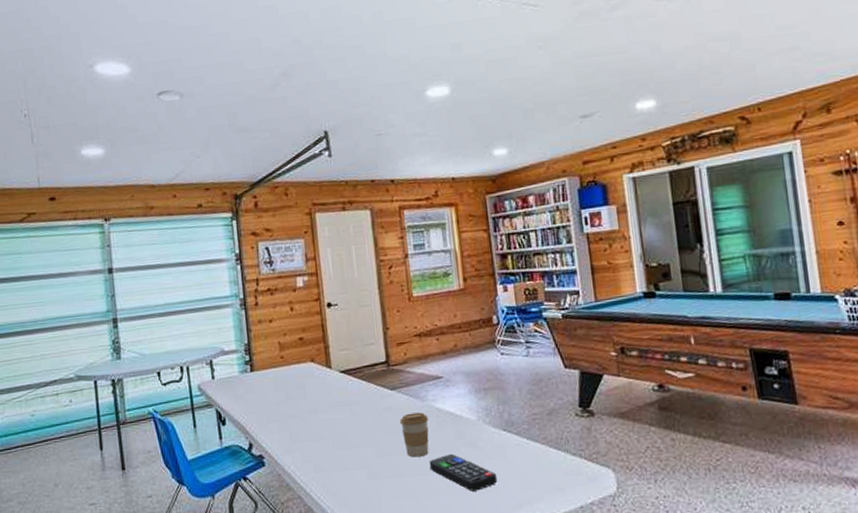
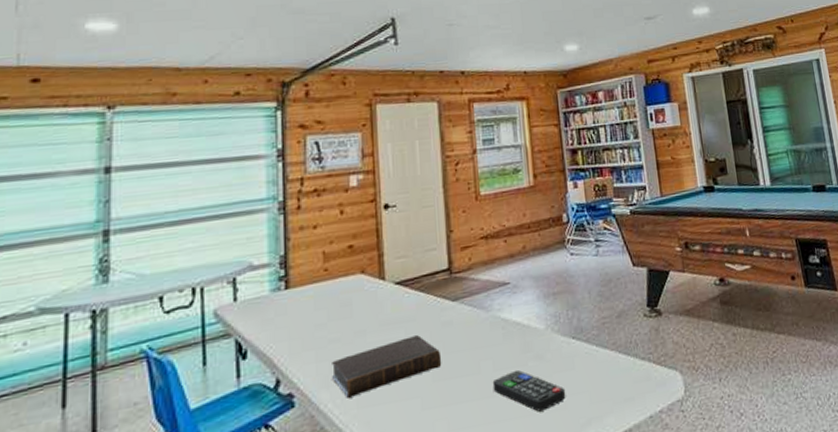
book: none [292,417,384,463] -> present [332,335,442,398]
coffee cup: present [400,412,429,458] -> none [462,324,493,379]

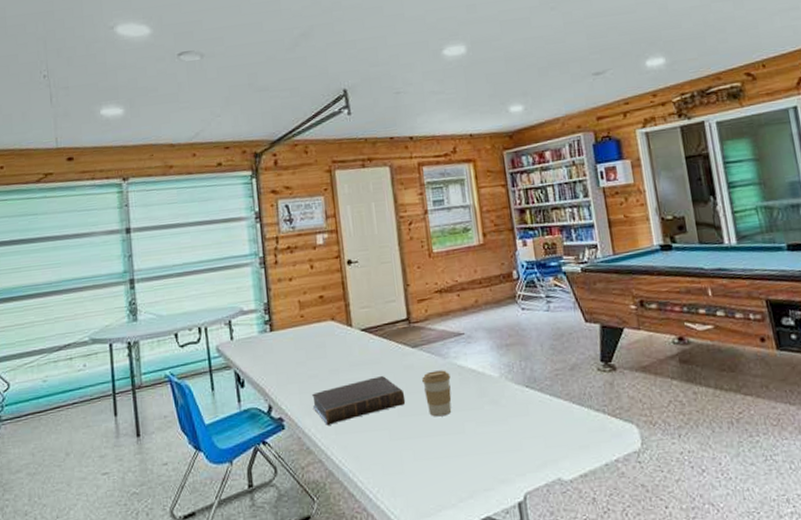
coffee cup: none [462,324,493,379] -> present [422,370,452,417]
remote control: present [492,369,566,412] -> none [452,412,522,451]

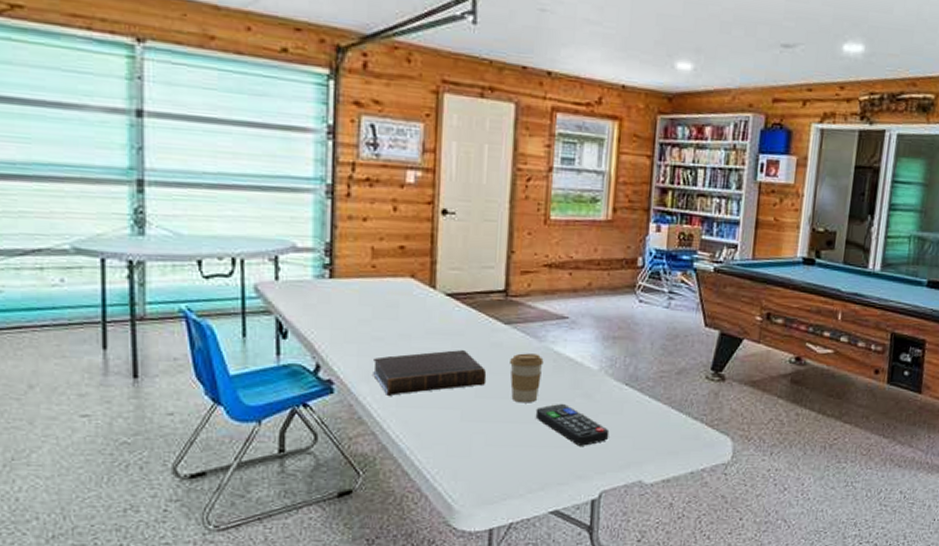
remote control: none [452,412,522,451] -> present [535,403,610,446]

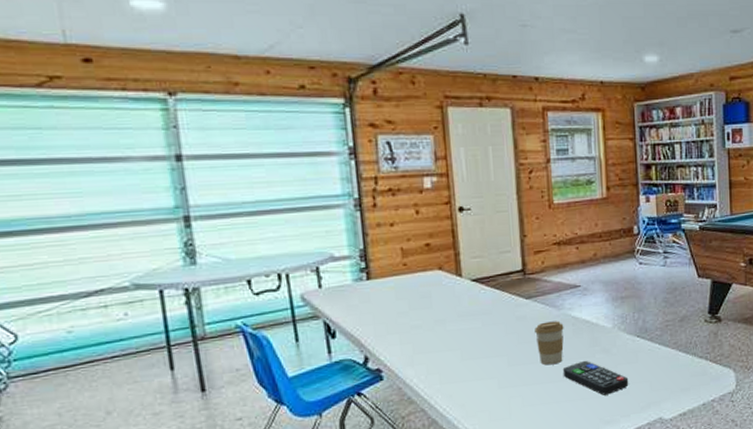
book: present [373,350,487,396] -> none [415,326,517,375]

